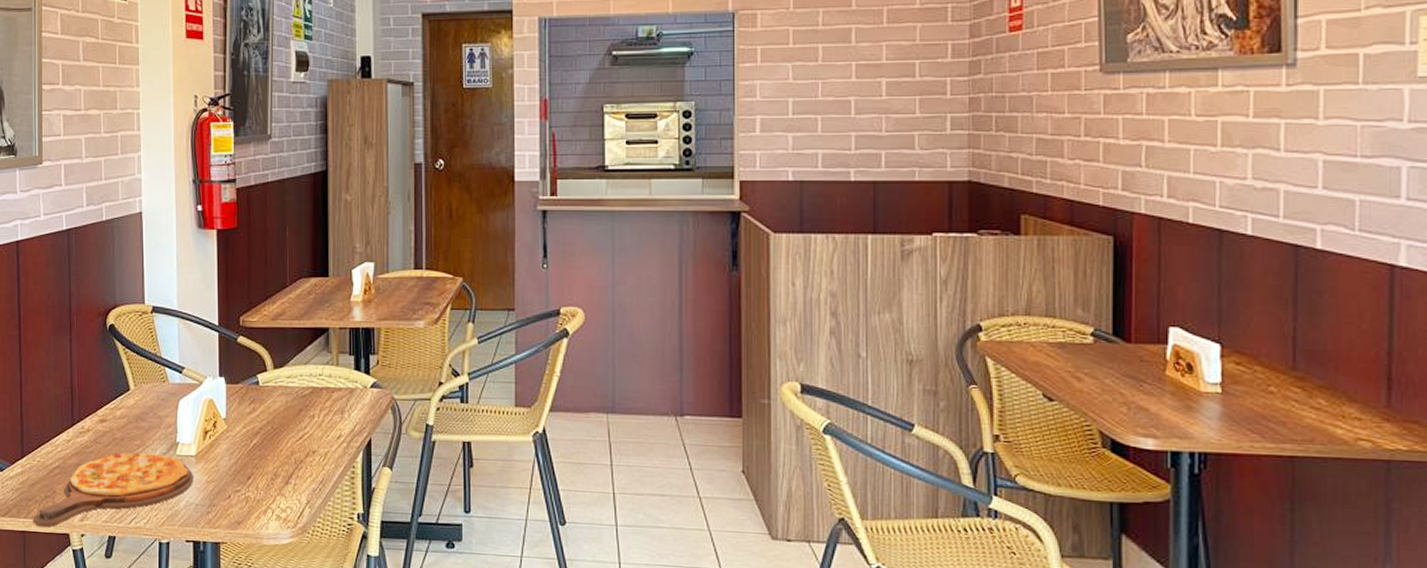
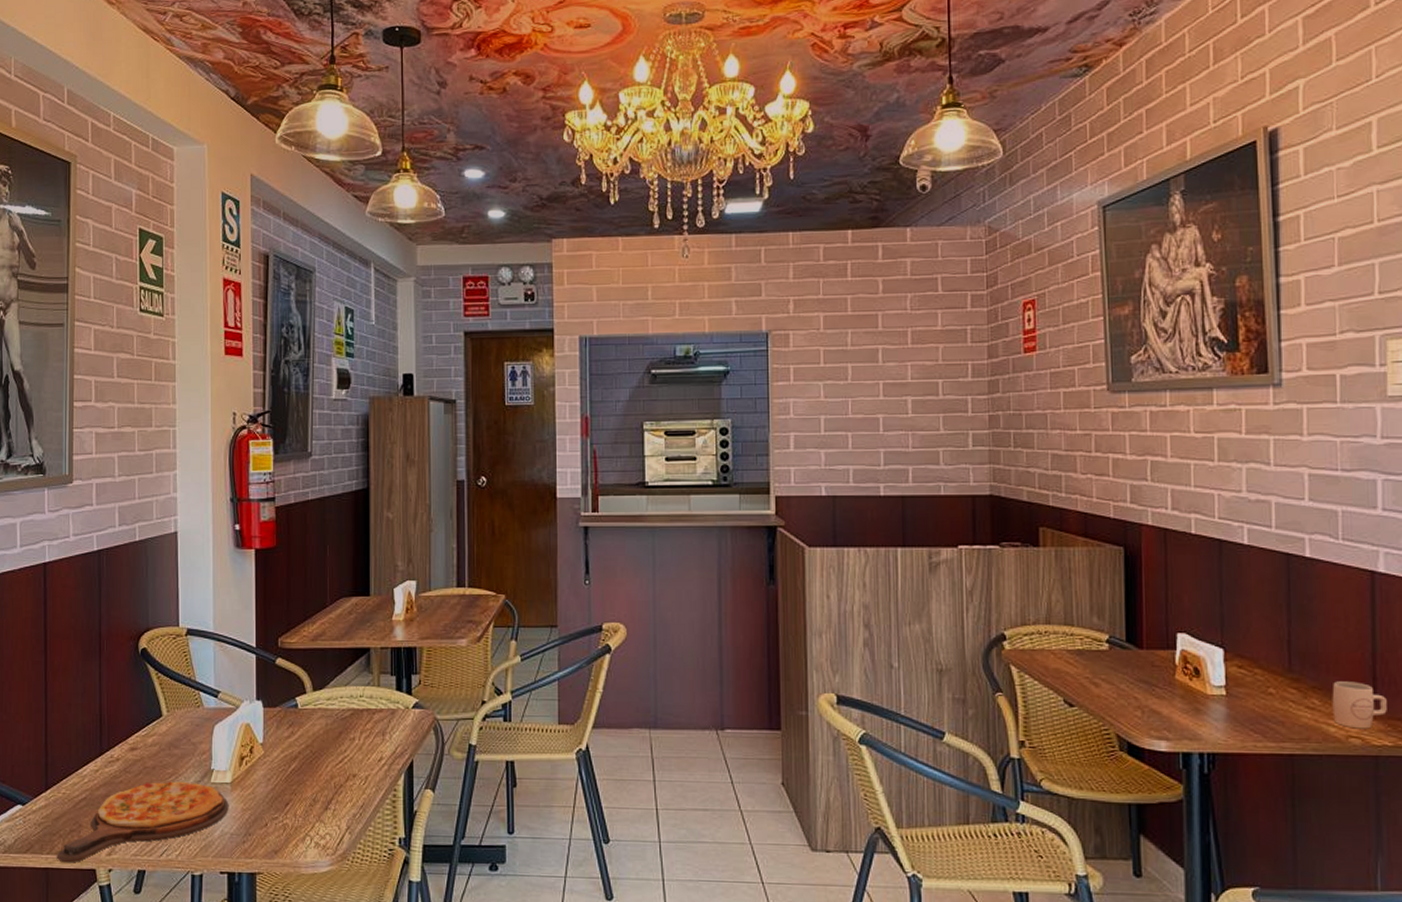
mug: none [1340,381,1403,432] -> present [1332,681,1387,729]

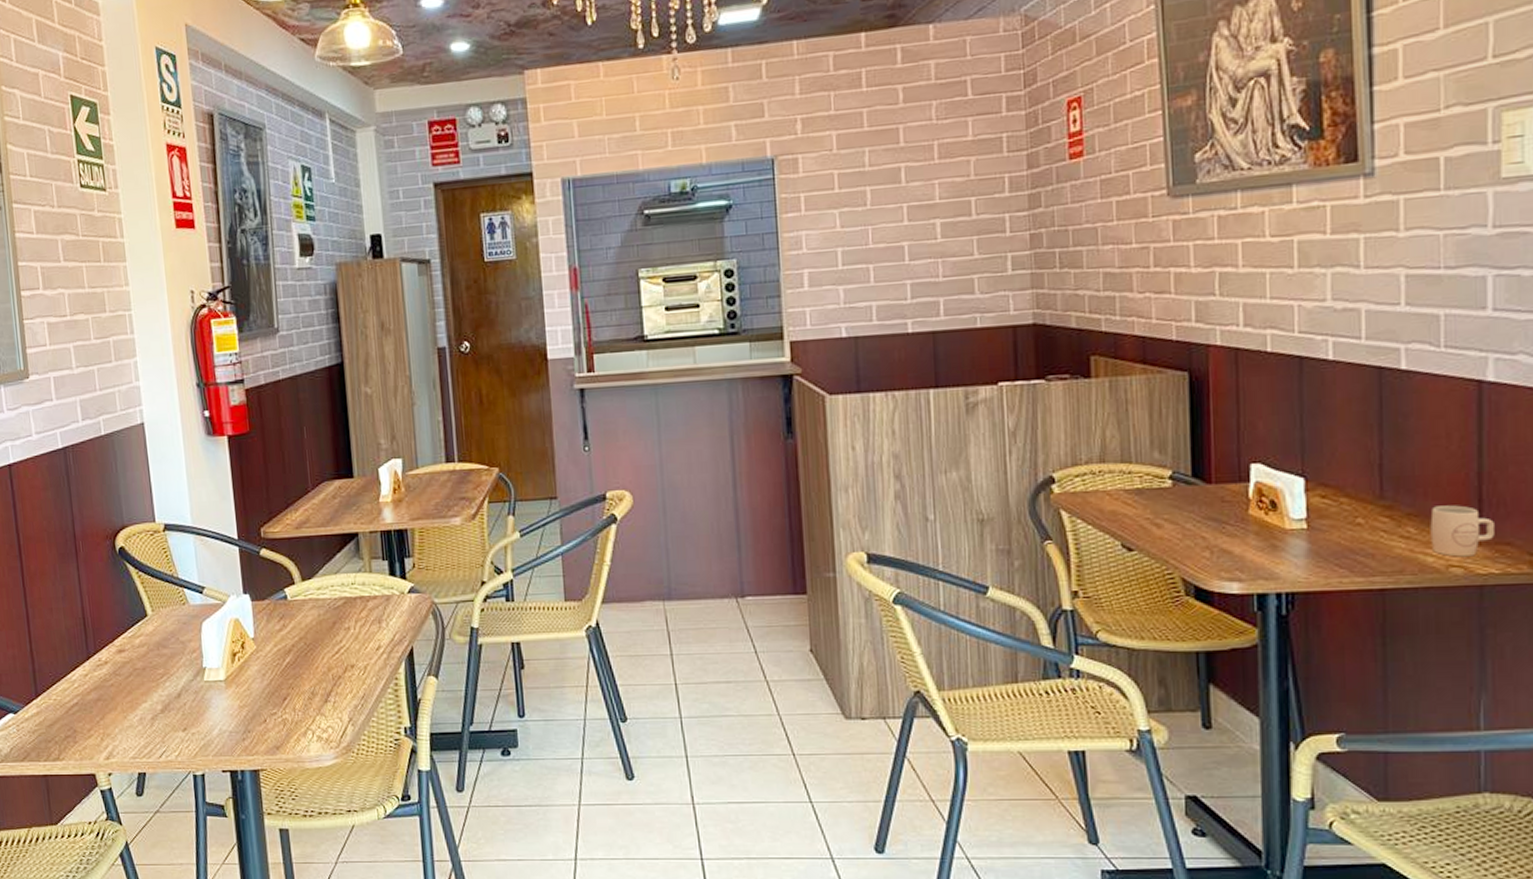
pizza: present [56,781,229,863] -> none [54,681,225,769]

